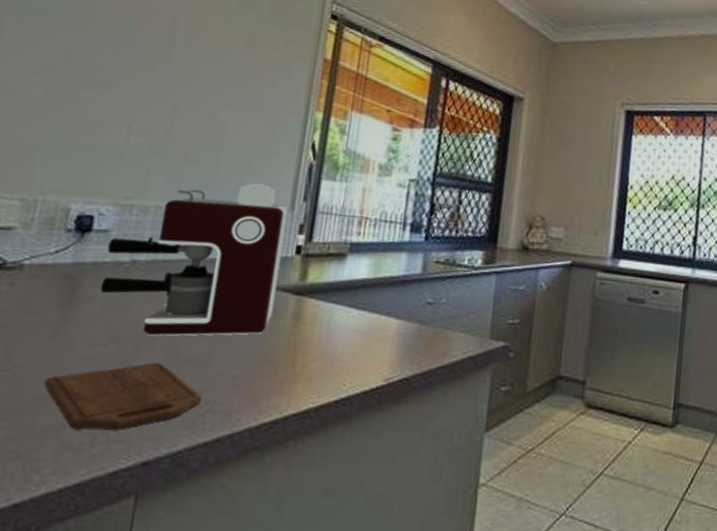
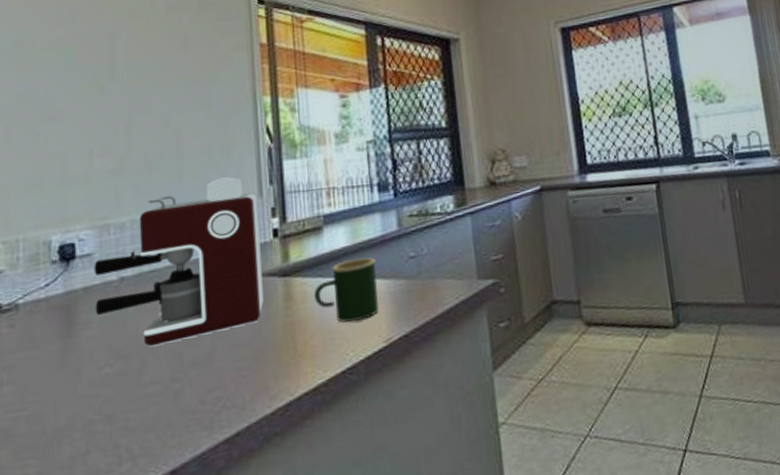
cutting board: present [43,362,202,430] -> none [61,370,215,453]
mug: none [323,292,393,354] -> present [313,257,379,323]

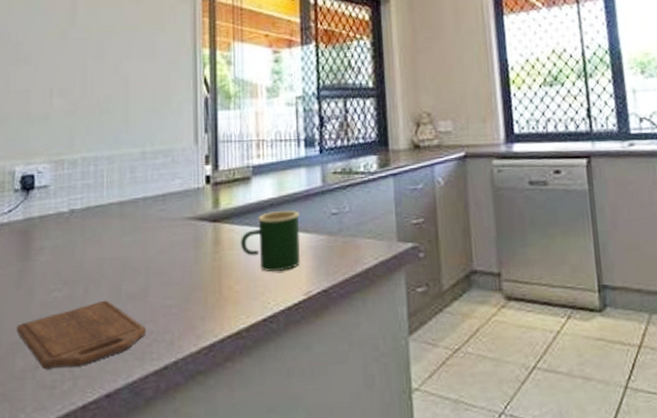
cutting board: none [61,370,215,453] -> present [16,300,147,370]
coffee maker: present [94,177,264,347] -> none [48,123,194,277]

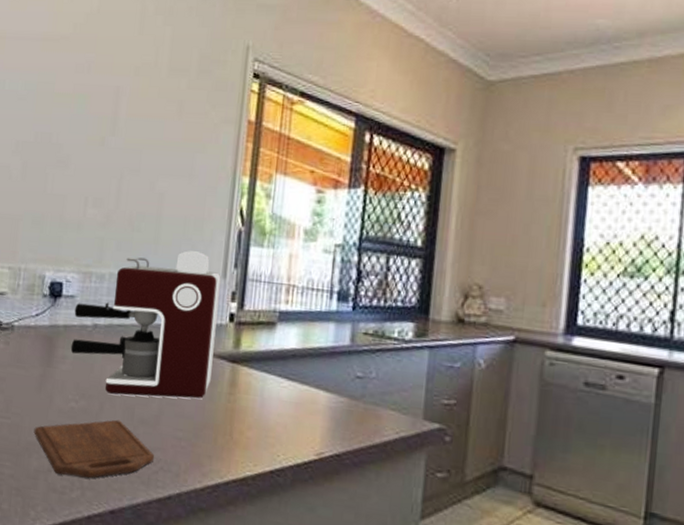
coffee maker: none [48,123,194,277] -> present [70,250,221,399]
mug: present [240,210,300,272] -> none [256,362,322,426]

